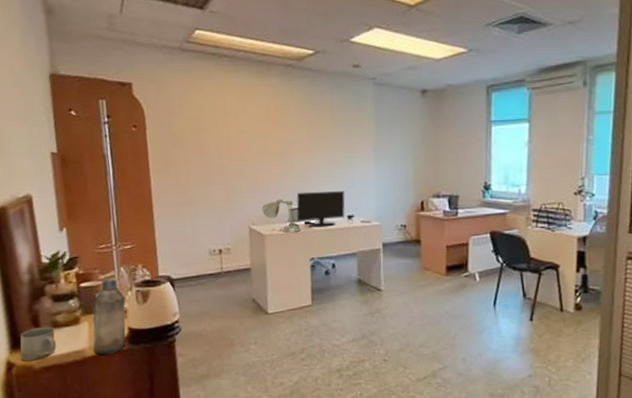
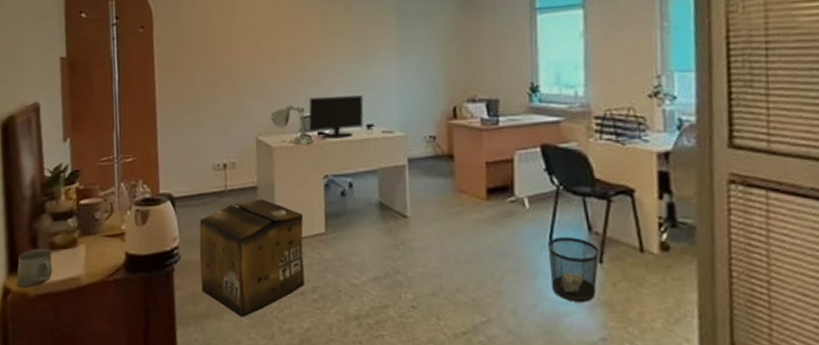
water bottle: present [92,279,126,356] -> none [89,196,124,285]
cardboard box: none [198,278,294,376] -> present [199,199,305,318]
waste bin: none [492,302,531,350] -> present [547,237,600,302]

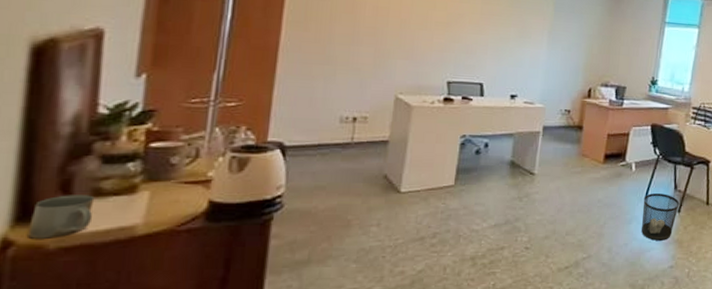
cardboard box: present [199,199,305,318] -> none [305,152,433,263]
desk lamp: present [270,105,313,146] -> none [414,70,456,108]
monitor: present [308,95,364,139] -> none [454,65,511,105]

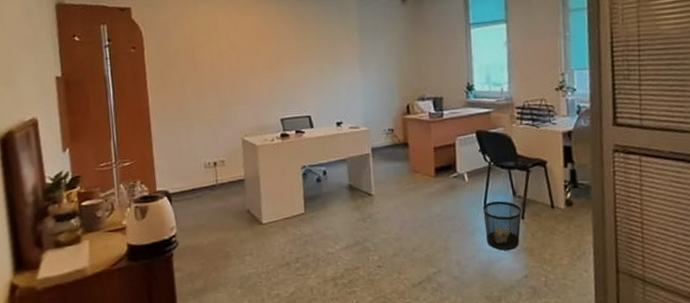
cup: present [26,195,95,240] -> none [23,247,58,284]

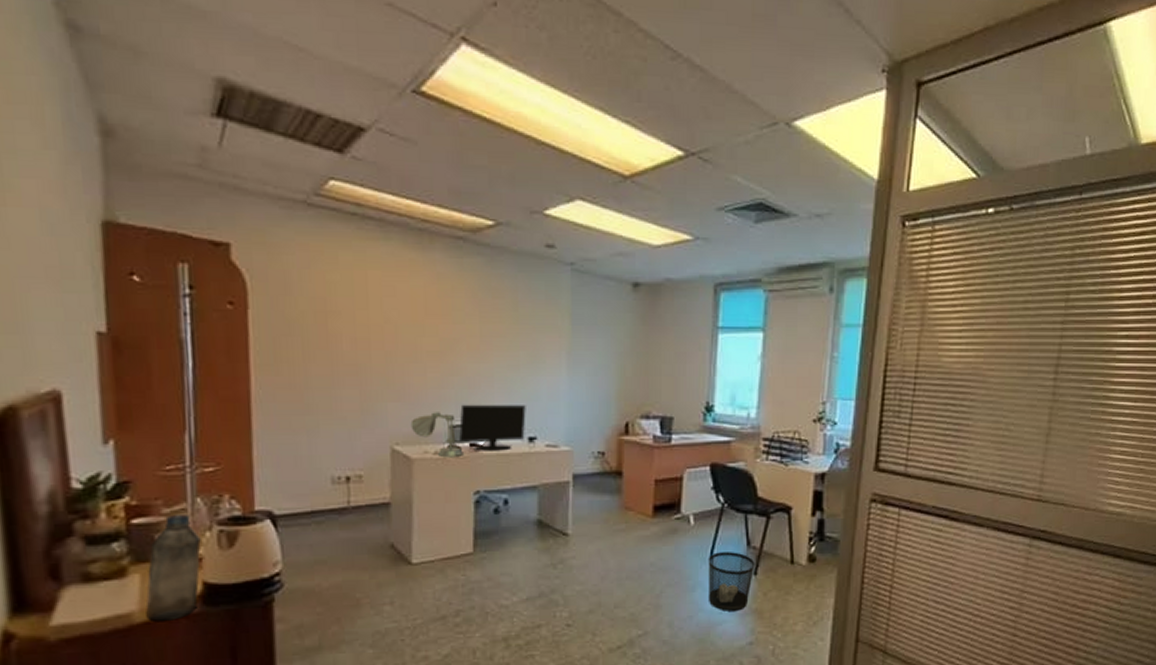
water bottle: none [93,196,125,275] -> present [145,513,201,623]
desk lamp: none [253,110,292,143] -> present [410,412,463,458]
monitor: none [286,99,334,136] -> present [459,404,526,451]

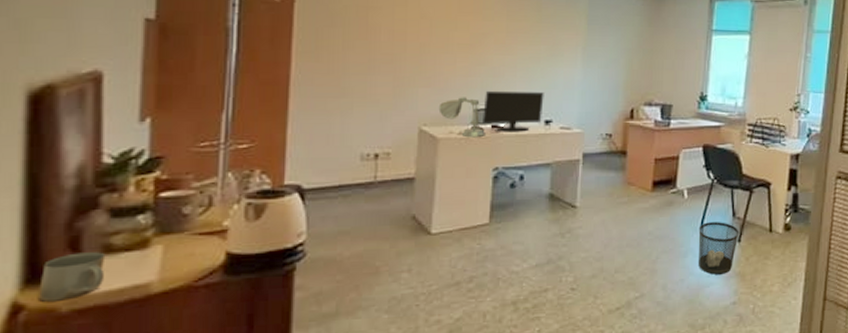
cup: none [25,581,86,632] -> present [37,252,106,303]
water bottle: present [145,513,201,623] -> none [165,187,228,292]

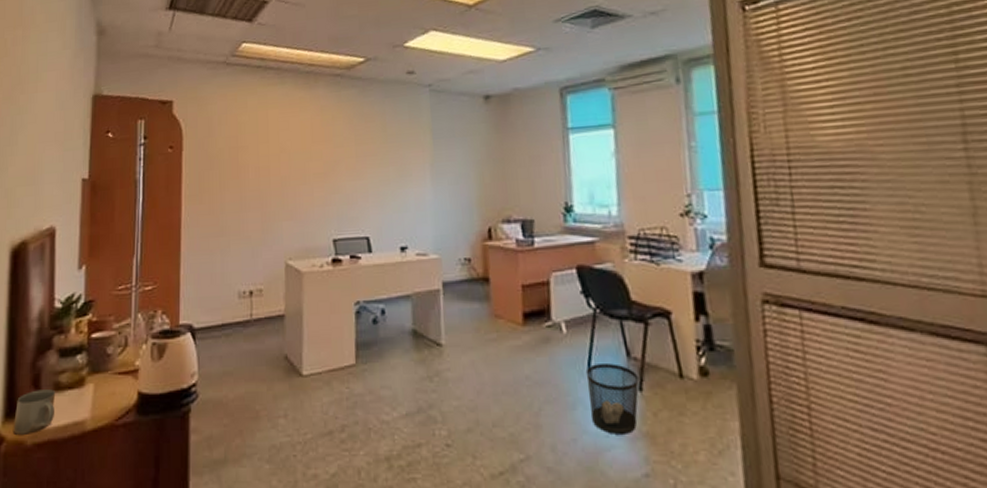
desk lamp: present [438,97,485,138] -> none [301,227,345,271]
monitor: present [483,90,544,132] -> none [341,217,398,263]

